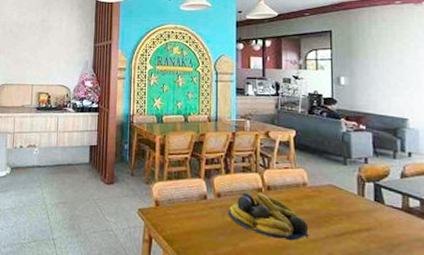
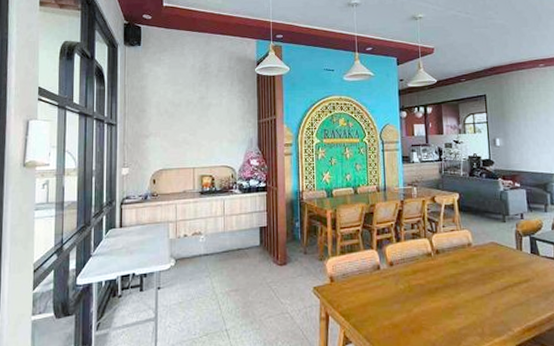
fruit bowl: present [228,192,309,241] -> none [400,257,476,301]

